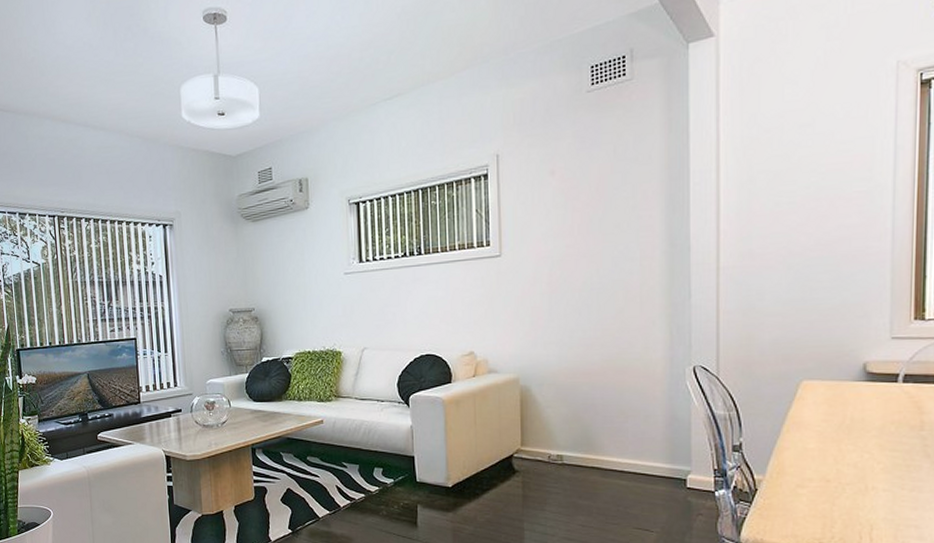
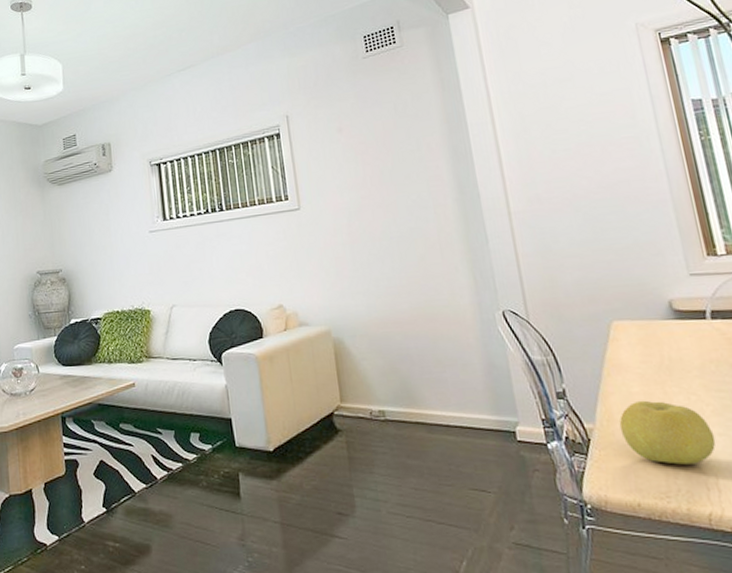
fruit: none [788,456,879,515] -> present [619,400,716,465]

